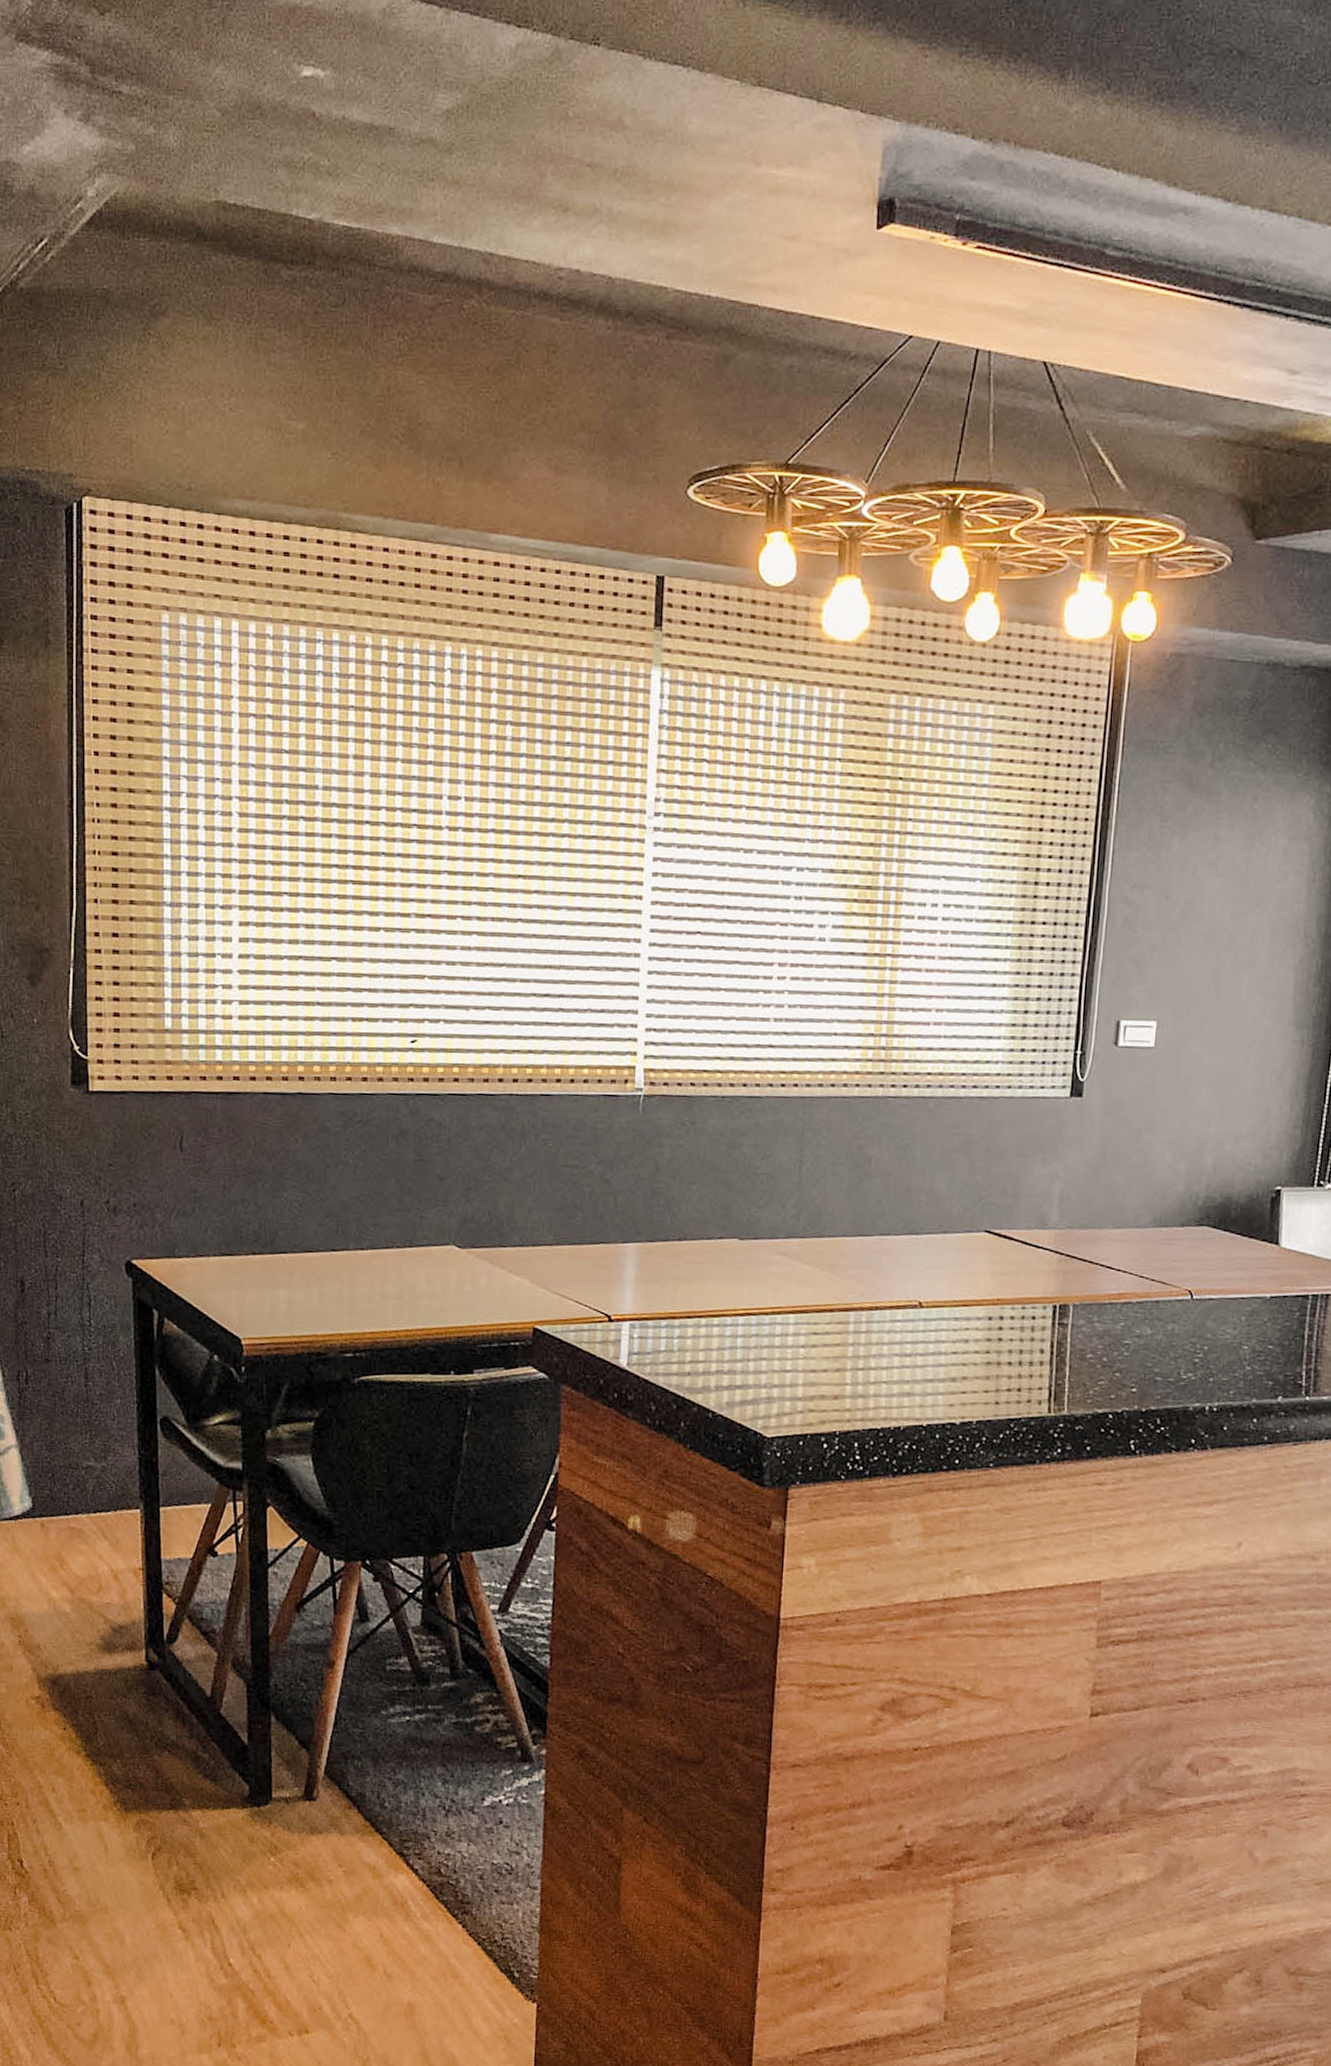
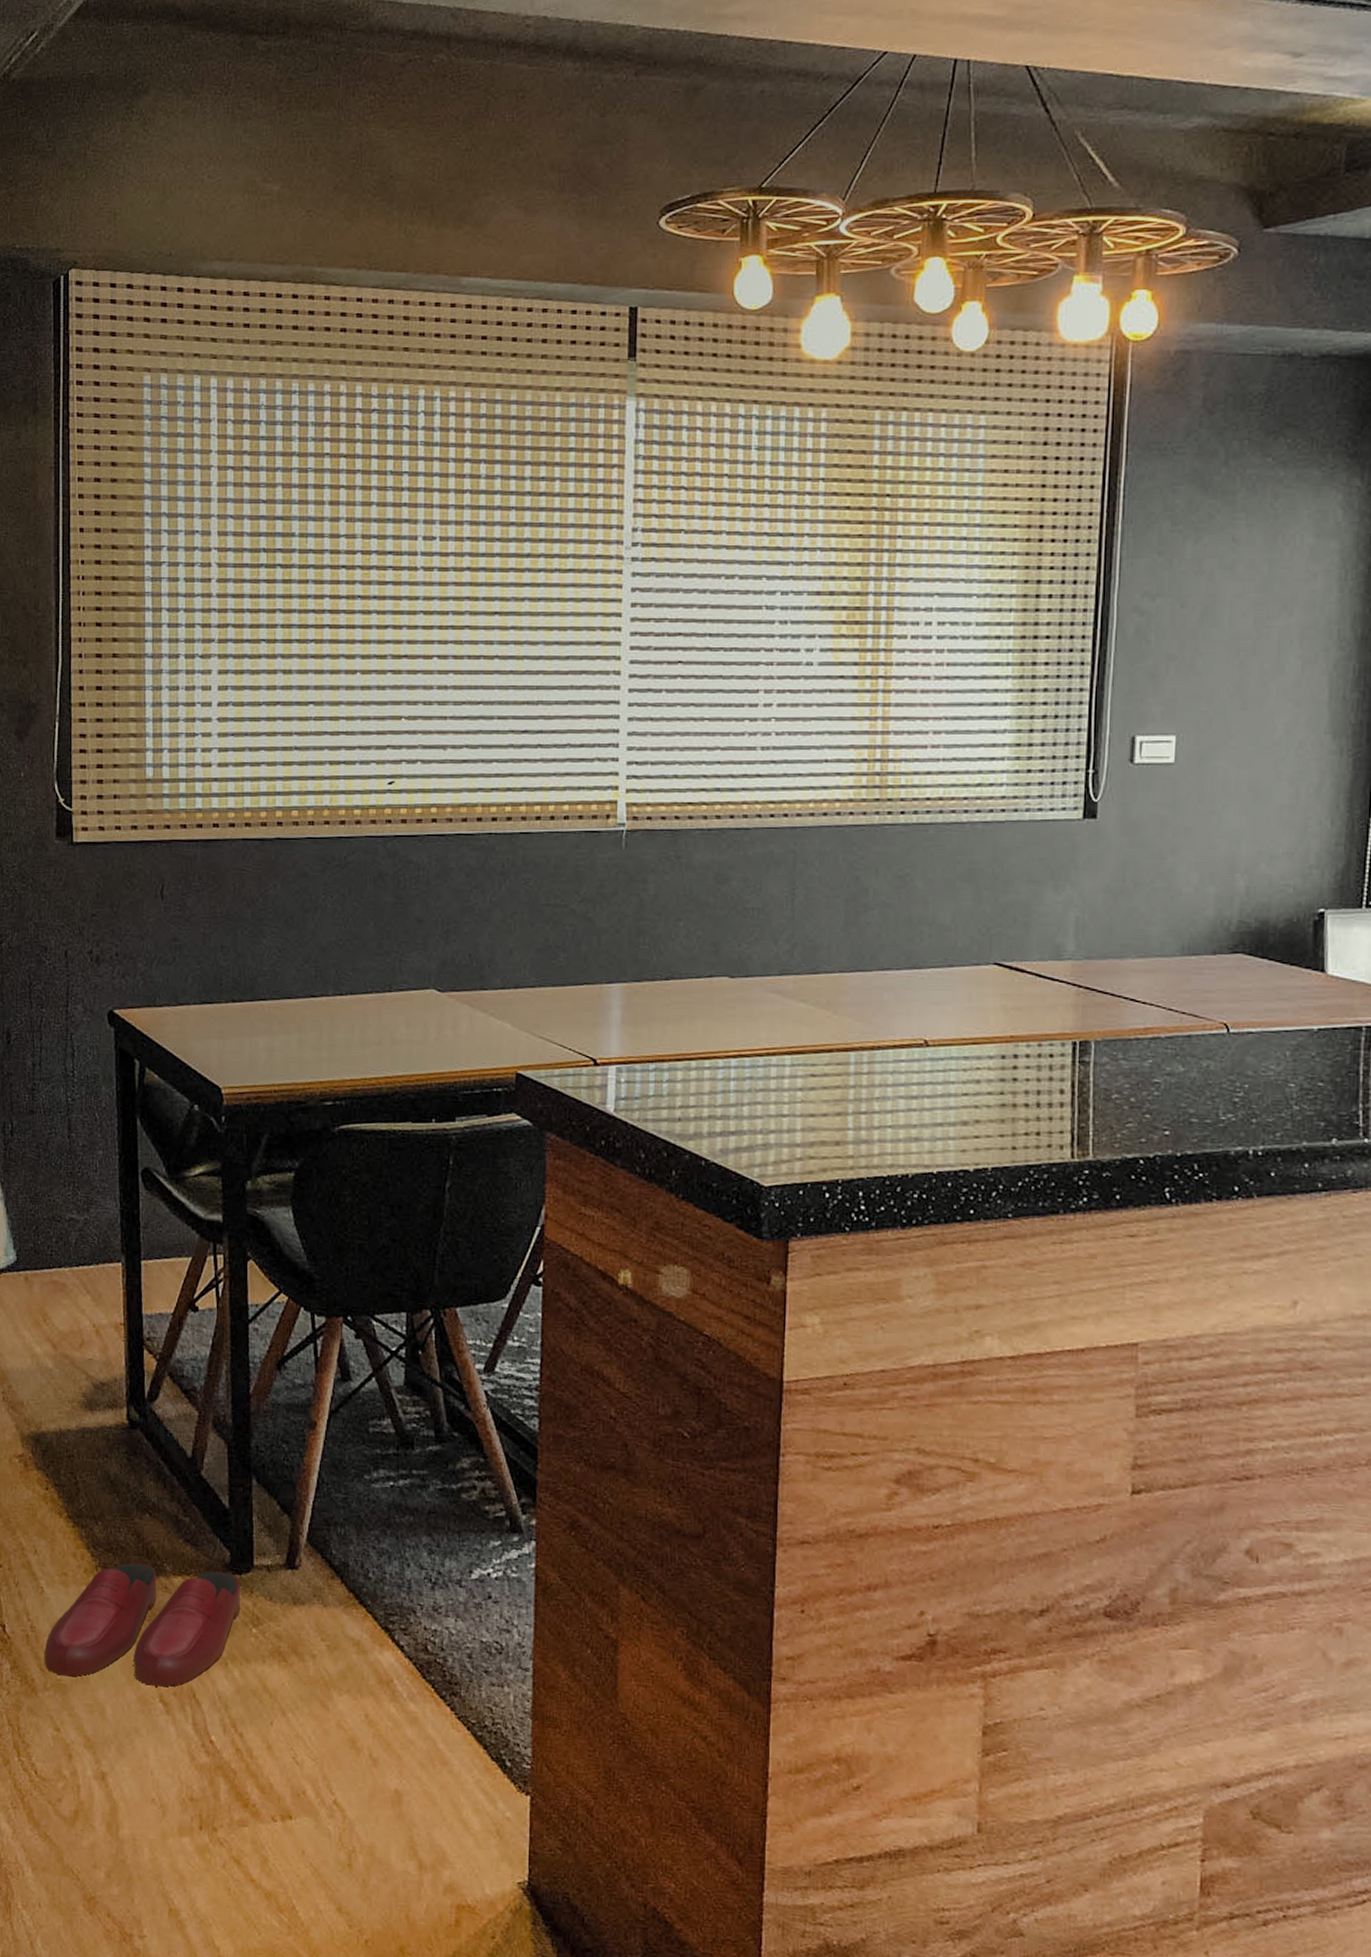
slippers: none [64,1798,259,1915] -> present [45,1563,240,1687]

